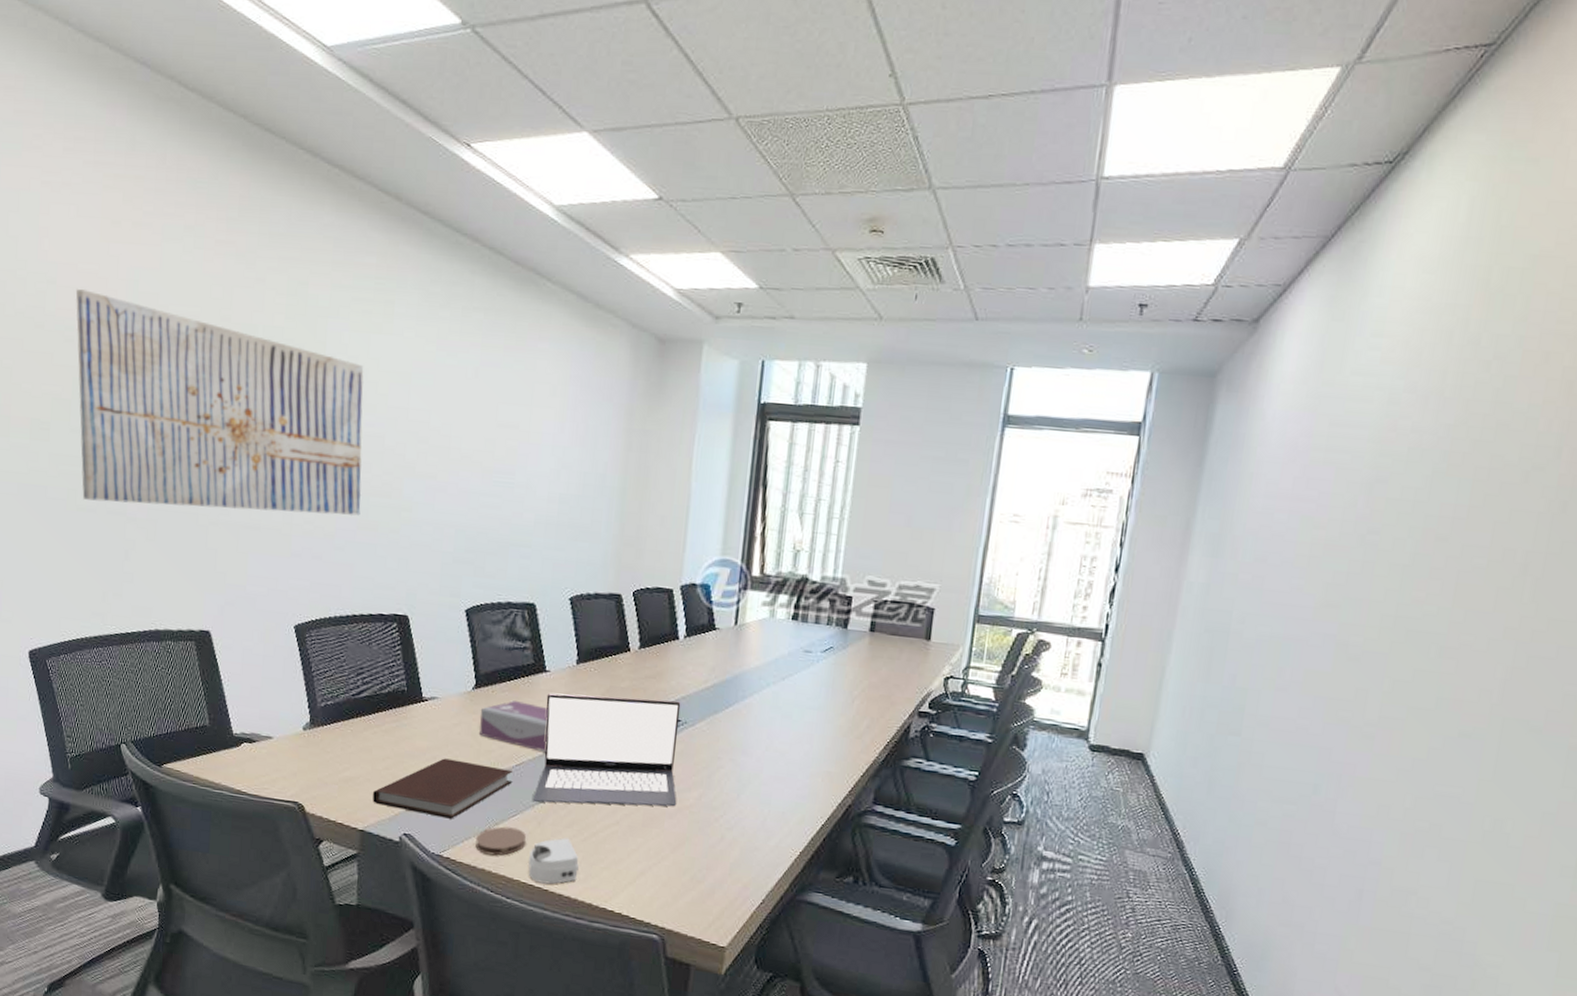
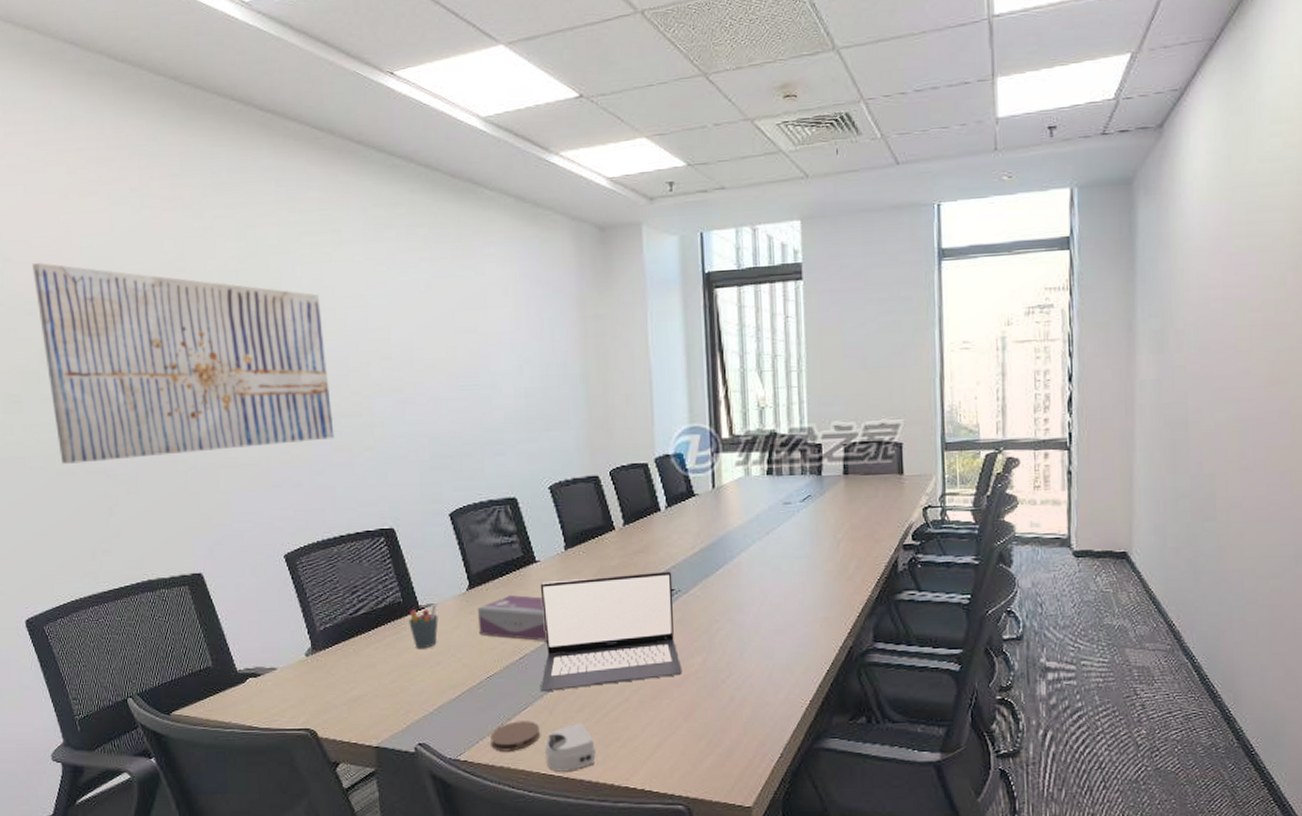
notebook: present [373,758,513,819] -> none [383,662,519,722]
pen holder: none [410,697,440,741] -> present [409,603,438,649]

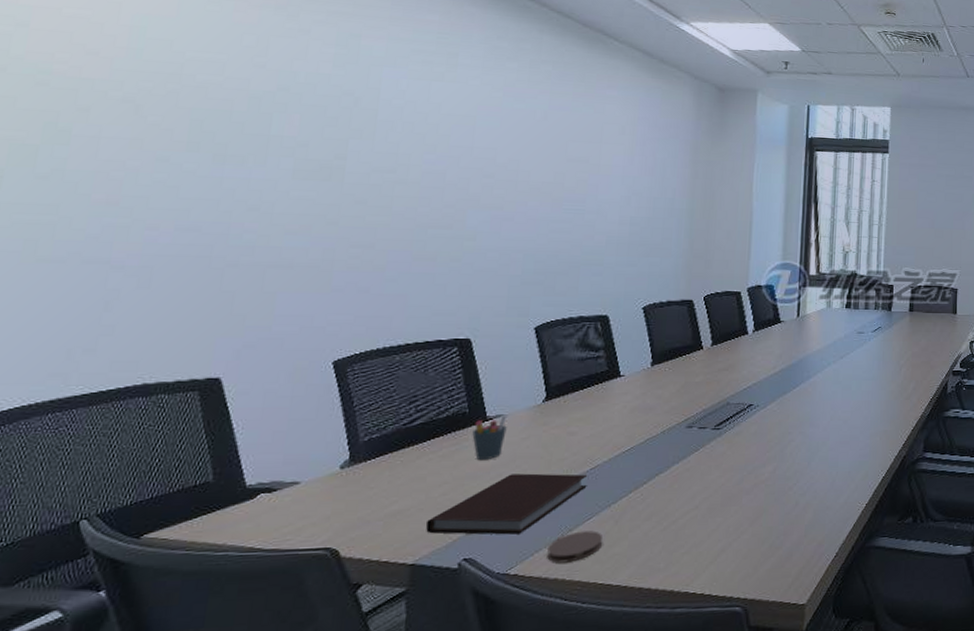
wall art: present [31,263,335,464] -> none [46,33,424,251]
notebook: none [383,662,519,722] -> present [426,473,588,535]
tissue box: present [477,595,547,641] -> none [551,407,623,452]
laptop: present [540,571,682,693] -> none [609,388,753,502]
computer mouse: present [544,723,596,772] -> none [605,531,659,581]

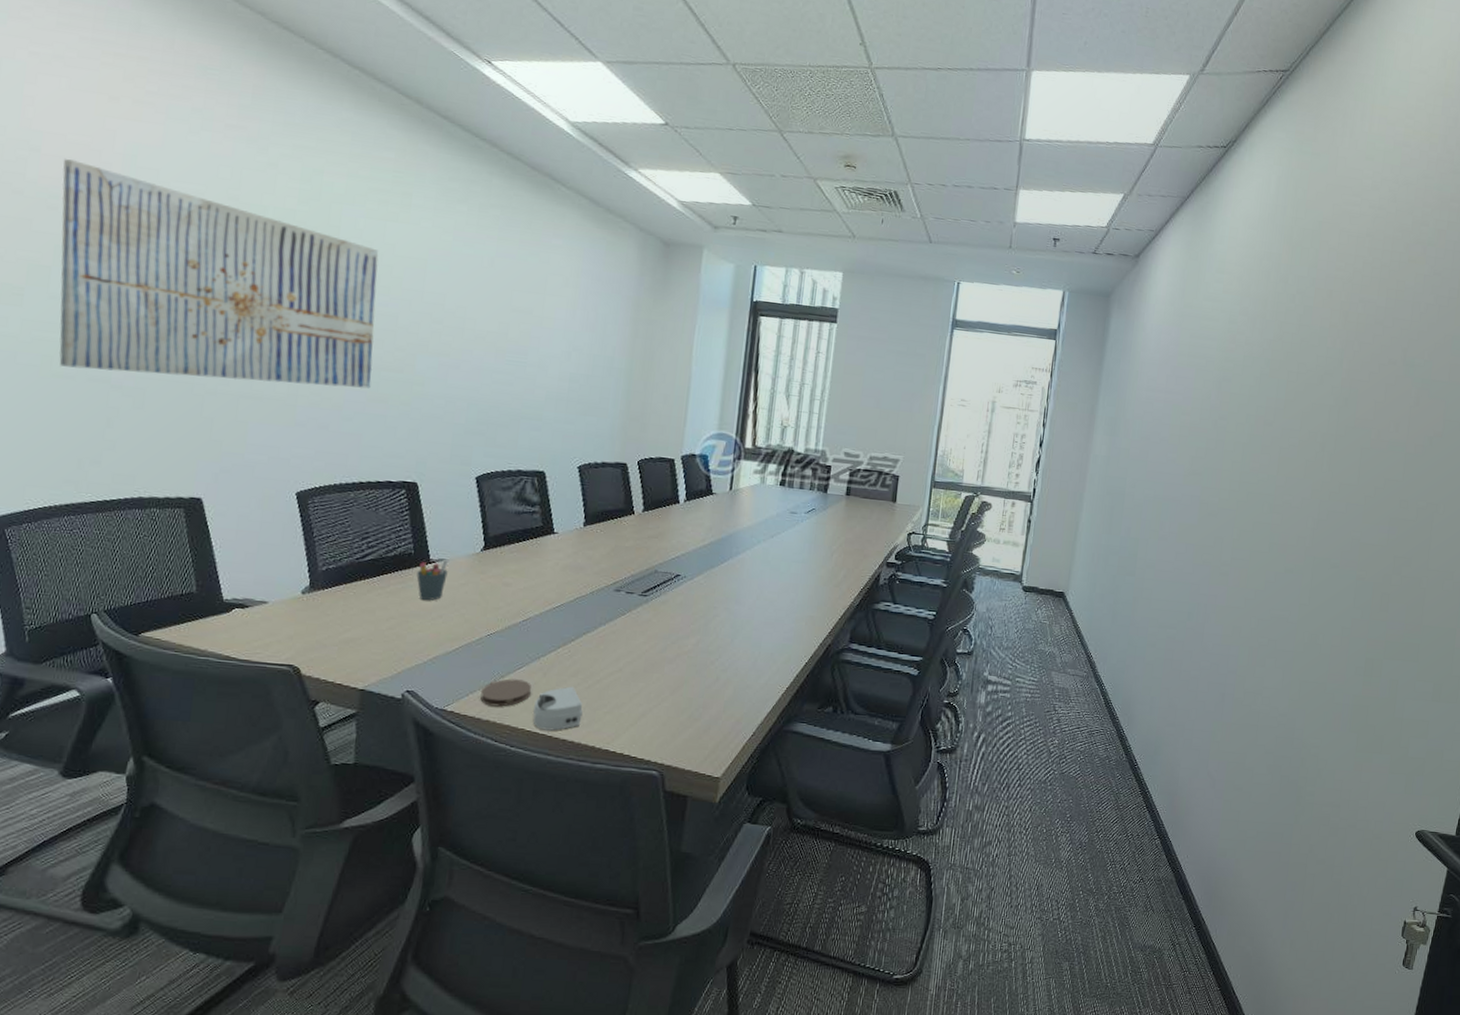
wall art: none [46,33,424,251] -> present [59,159,379,389]
notebook: present [426,473,588,535] -> none [374,616,520,674]
computer mouse: none [605,531,659,581] -> present [532,686,583,731]

